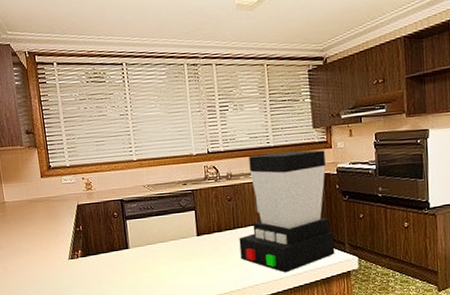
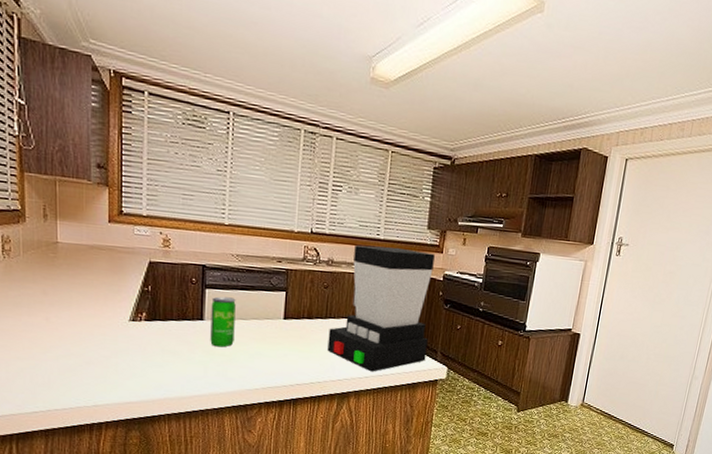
beverage can: none [133,224,158,271] -> present [210,296,236,347]

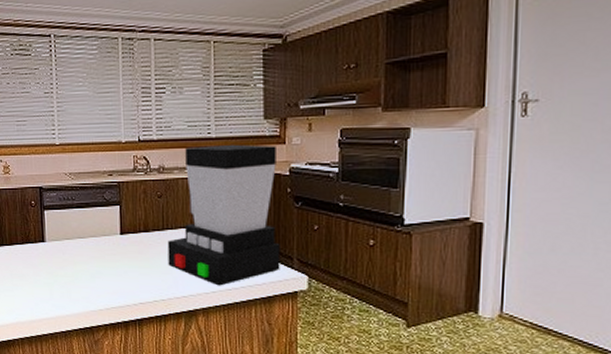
beverage can: present [210,296,236,347] -> none [50,217,75,268]

